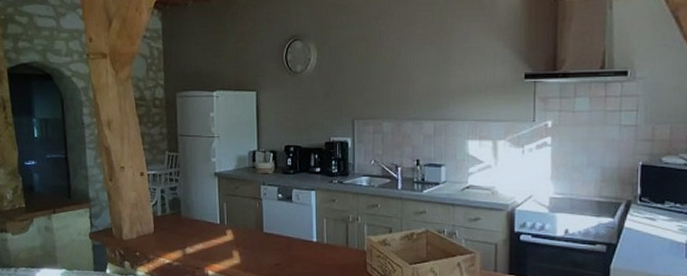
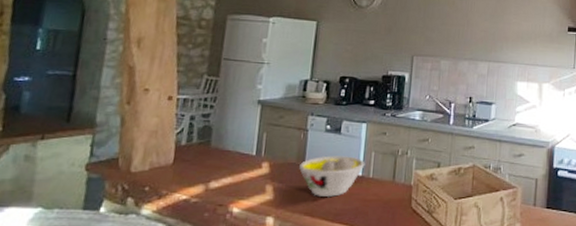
bowl: none [259,223,319,262] -> present [299,155,365,198]

